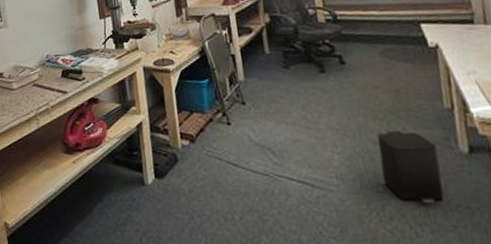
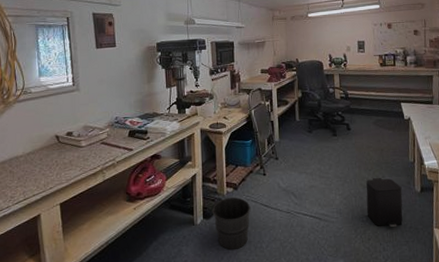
bucket: none [164,151,215,219] -> present [212,197,251,250]

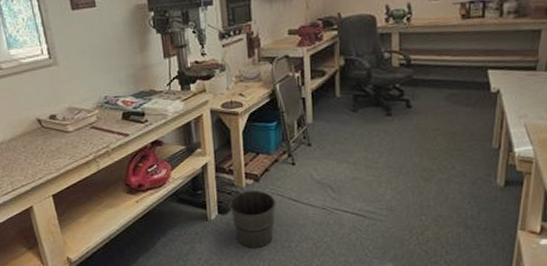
pedal bin: present [366,178,403,227] -> none [427,169,478,227]

